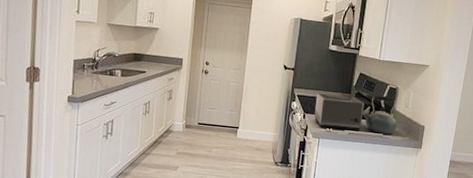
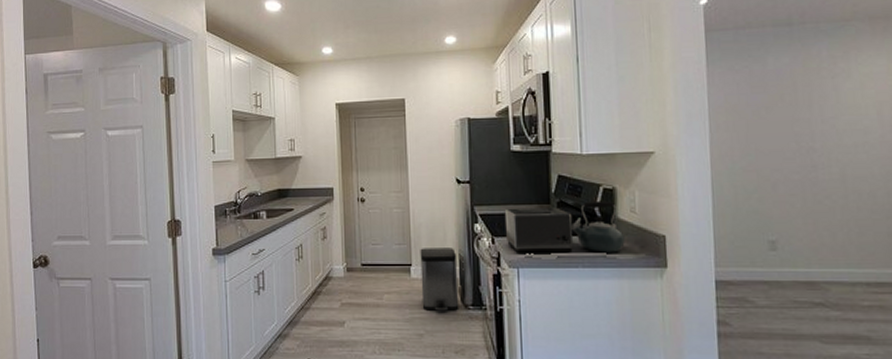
pedal bin: none [242,116,276,166] -> present [420,248,459,311]

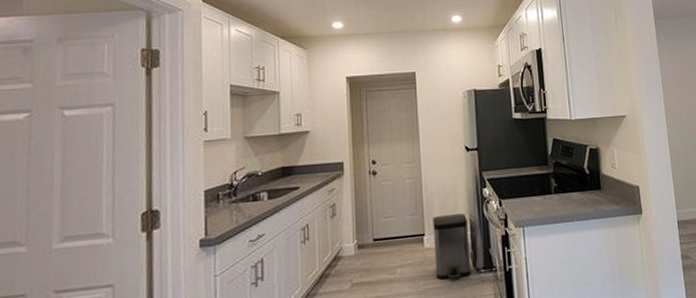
toaster: present [504,207,574,253] -> none [509,168,569,213]
kettle: present [571,200,625,253] -> none [566,159,609,206]

